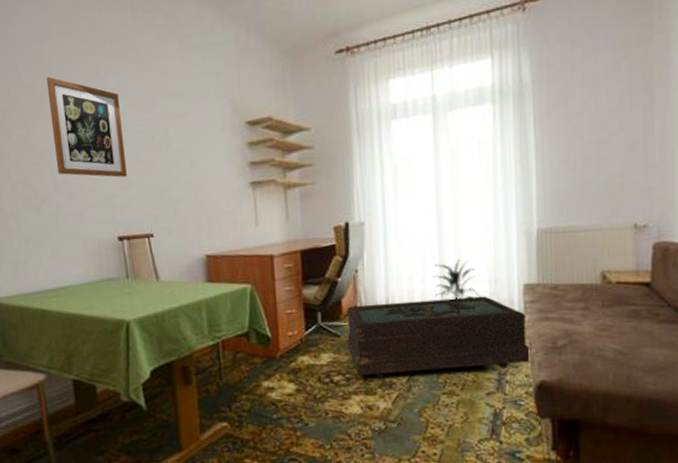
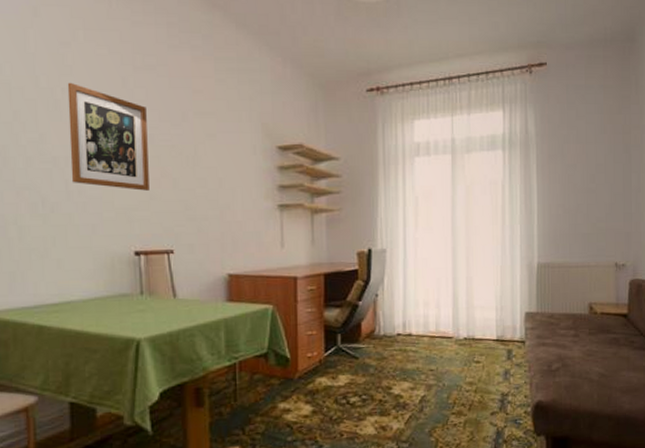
coffee table: present [347,296,532,379] -> none [365,322,530,400]
indoor plant: present [432,258,481,300] -> none [446,287,488,325]

